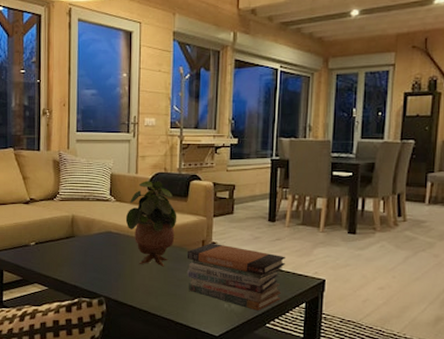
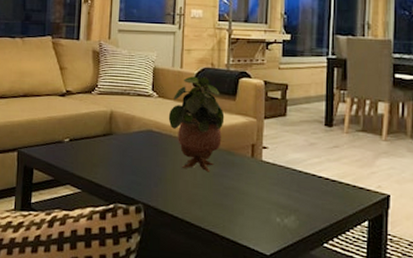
book stack: present [186,243,286,311] -> none [234,147,346,228]

